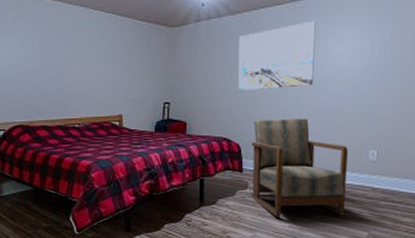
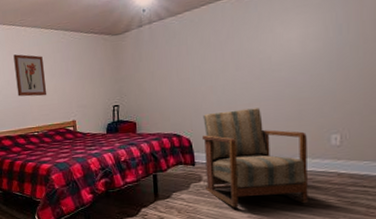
wall art: none [57,34,93,85] -> present [13,54,47,97]
wall art: present [238,20,316,92] -> none [182,10,263,88]

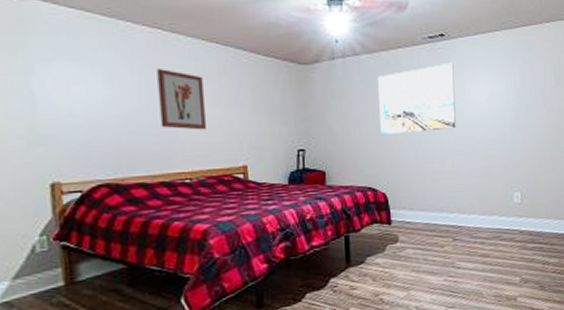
wall art: none [182,10,263,88] -> present [378,62,456,136]
armchair: present [201,108,308,208] -> none [398,162,497,271]

